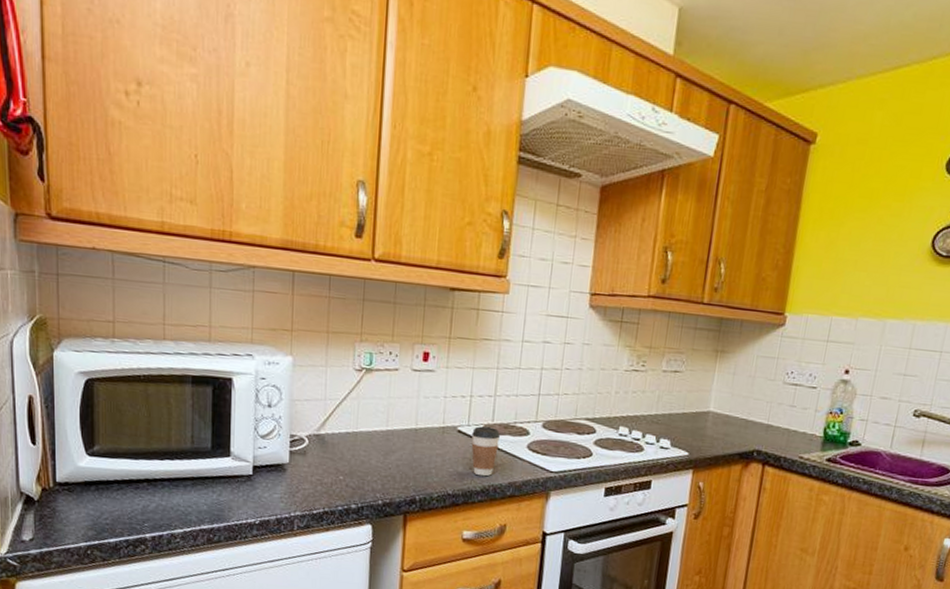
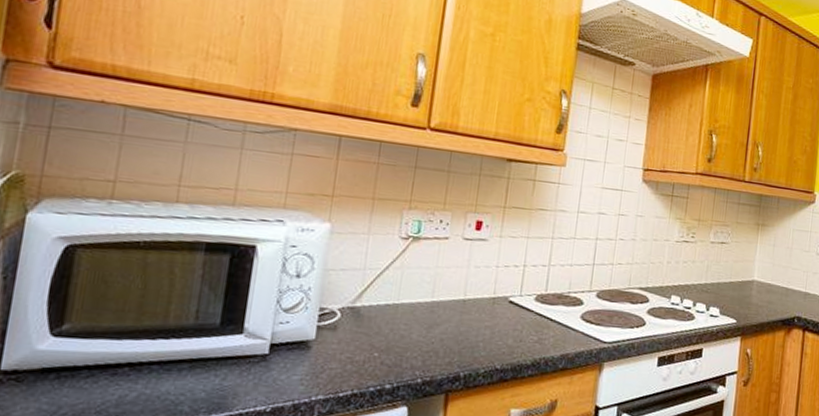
coffee cup: present [471,426,501,477] -> none [522,296,554,349]

